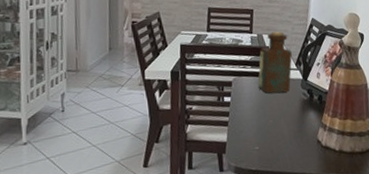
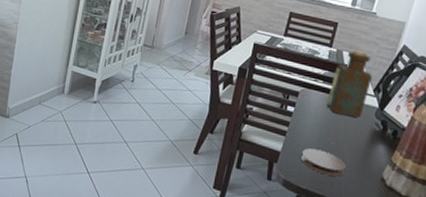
coaster: none [246,130,286,152] -> present [301,148,346,177]

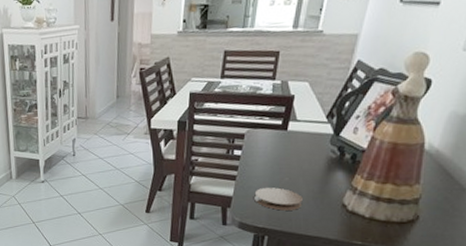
bottle: present [327,50,372,118] -> none [276,76,323,149]

